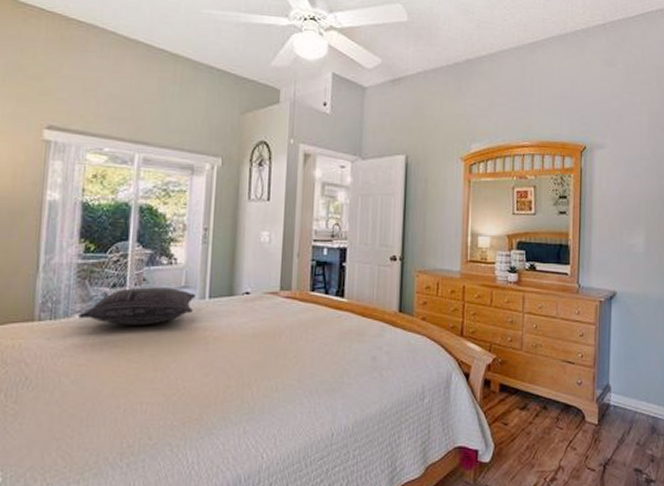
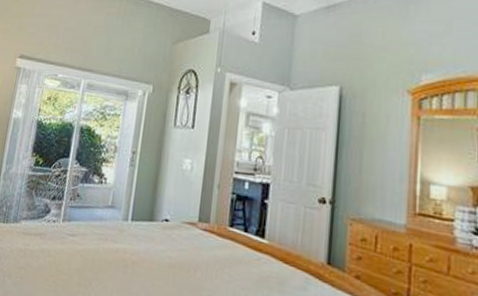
pillow: present [78,287,197,326] -> none [24,202,121,240]

